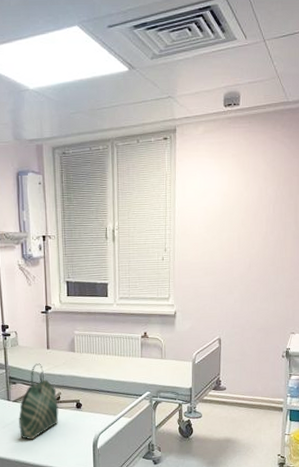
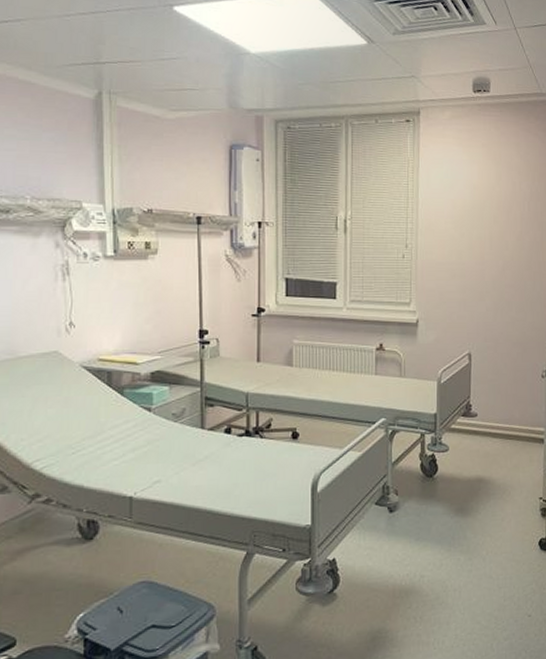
tote bag: present [19,363,59,440] -> none [215,380,268,482]

